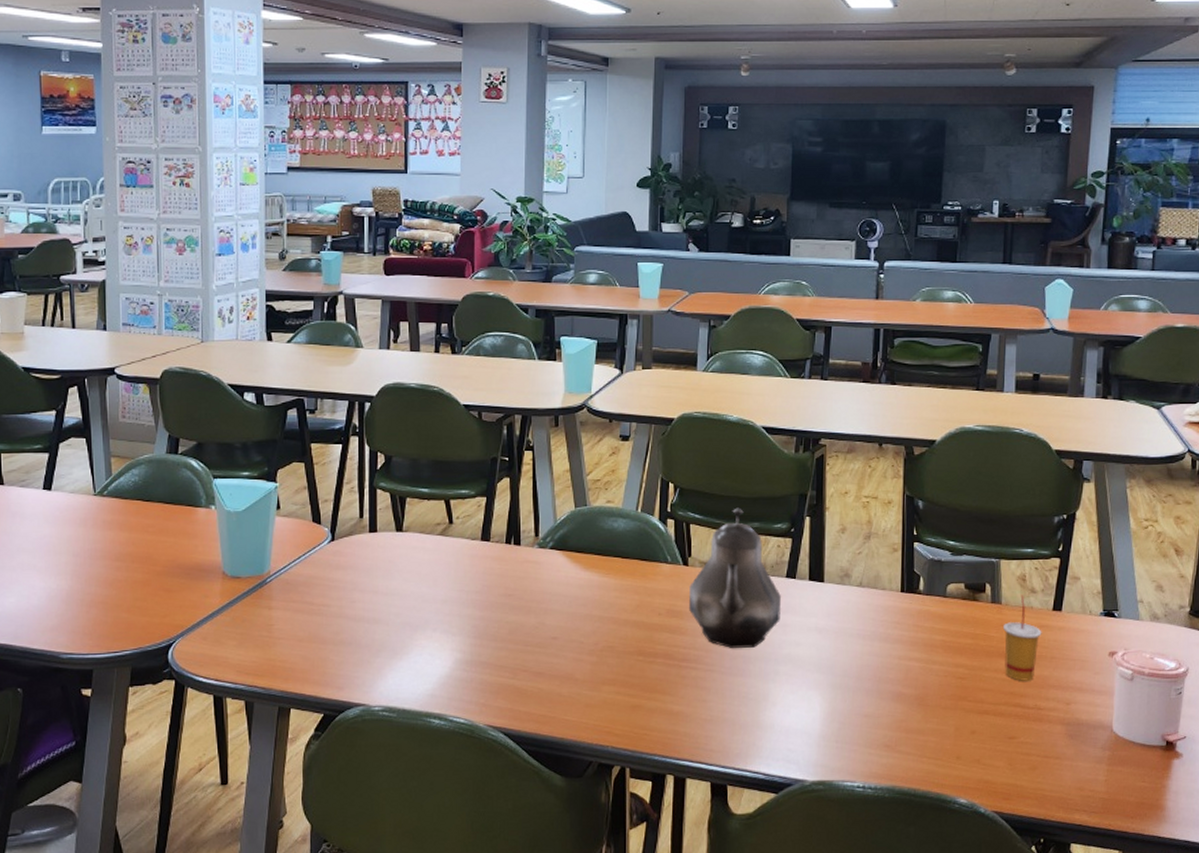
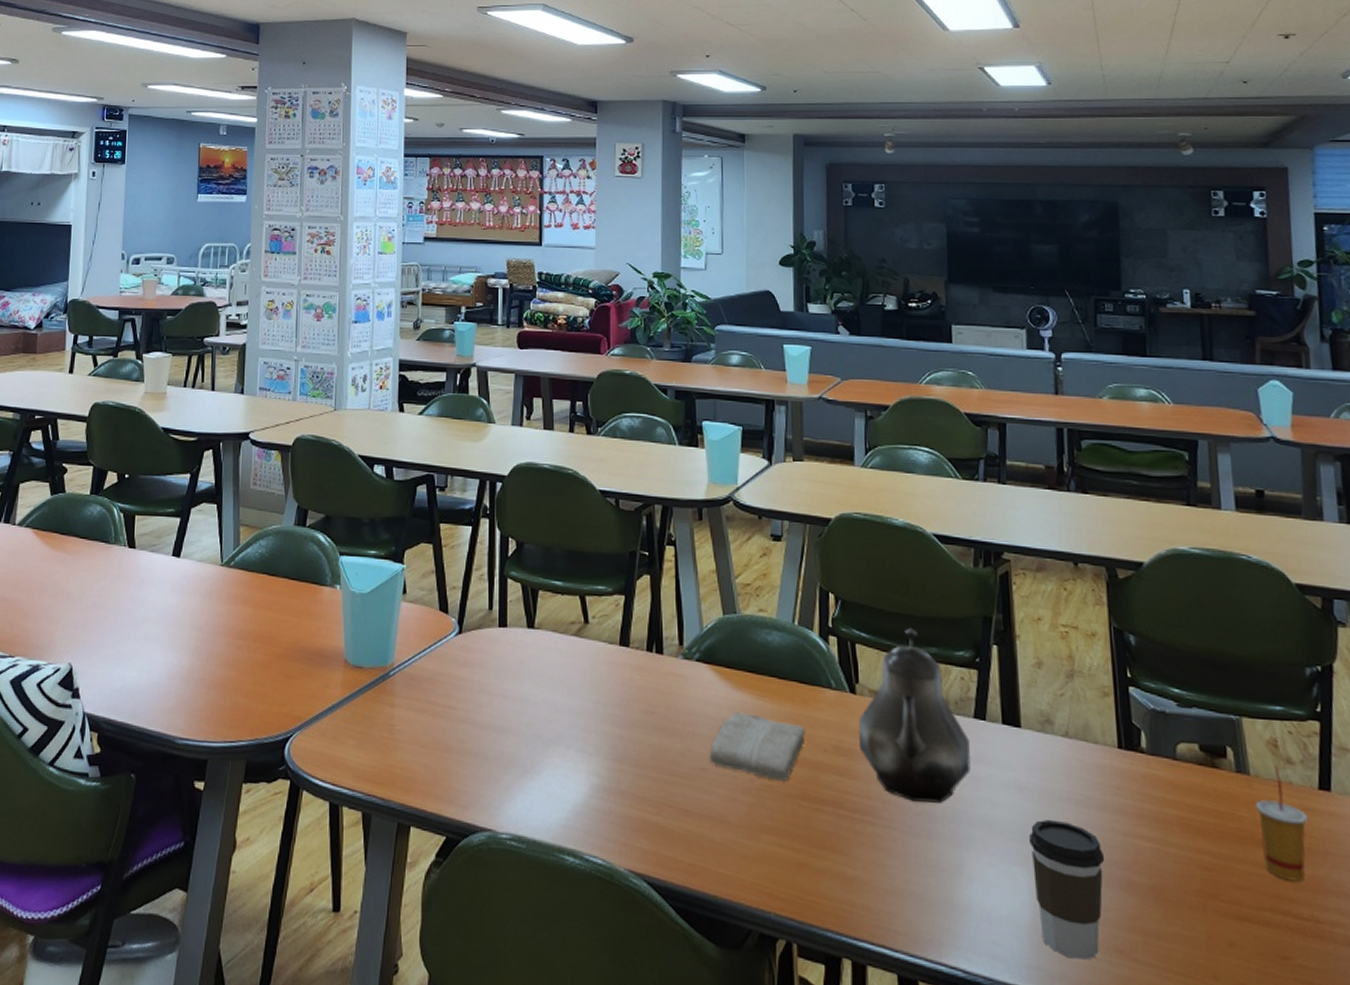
washcloth: none [559,588,644,642] -> present [709,711,806,781]
coffee cup: none [824,652,883,756] -> present [1029,819,1105,960]

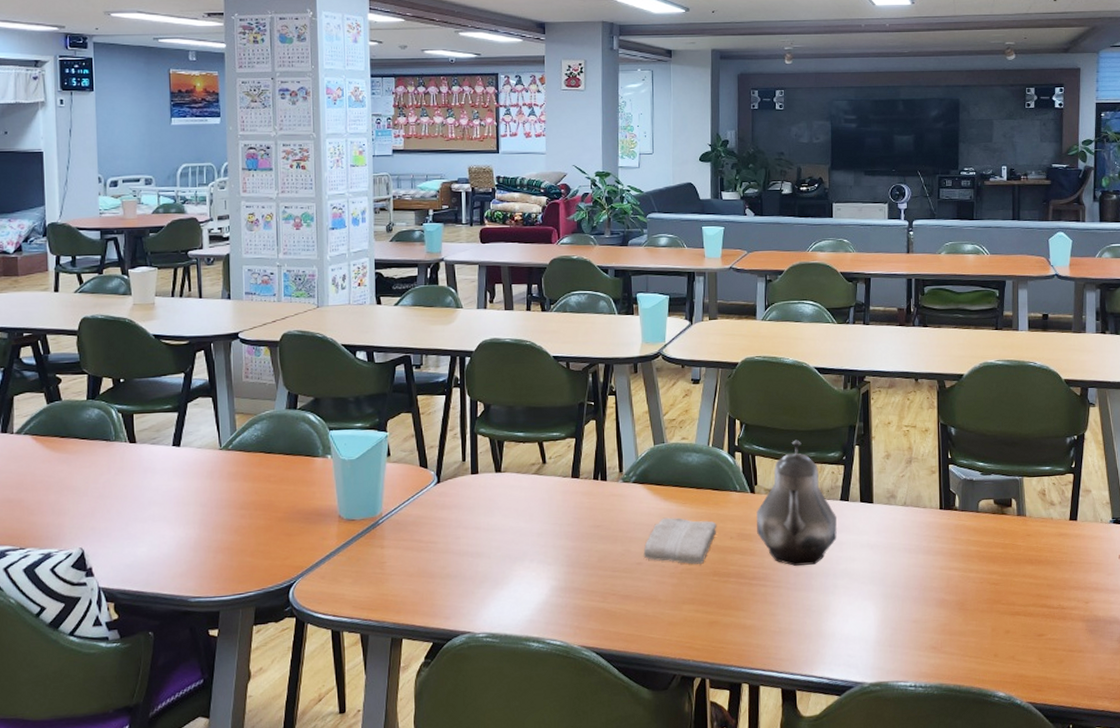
coffee cup: present [1029,819,1105,960] -> none [876,565,927,658]
drinking cup: present [1254,765,1309,881] -> none [1028,507,1062,584]

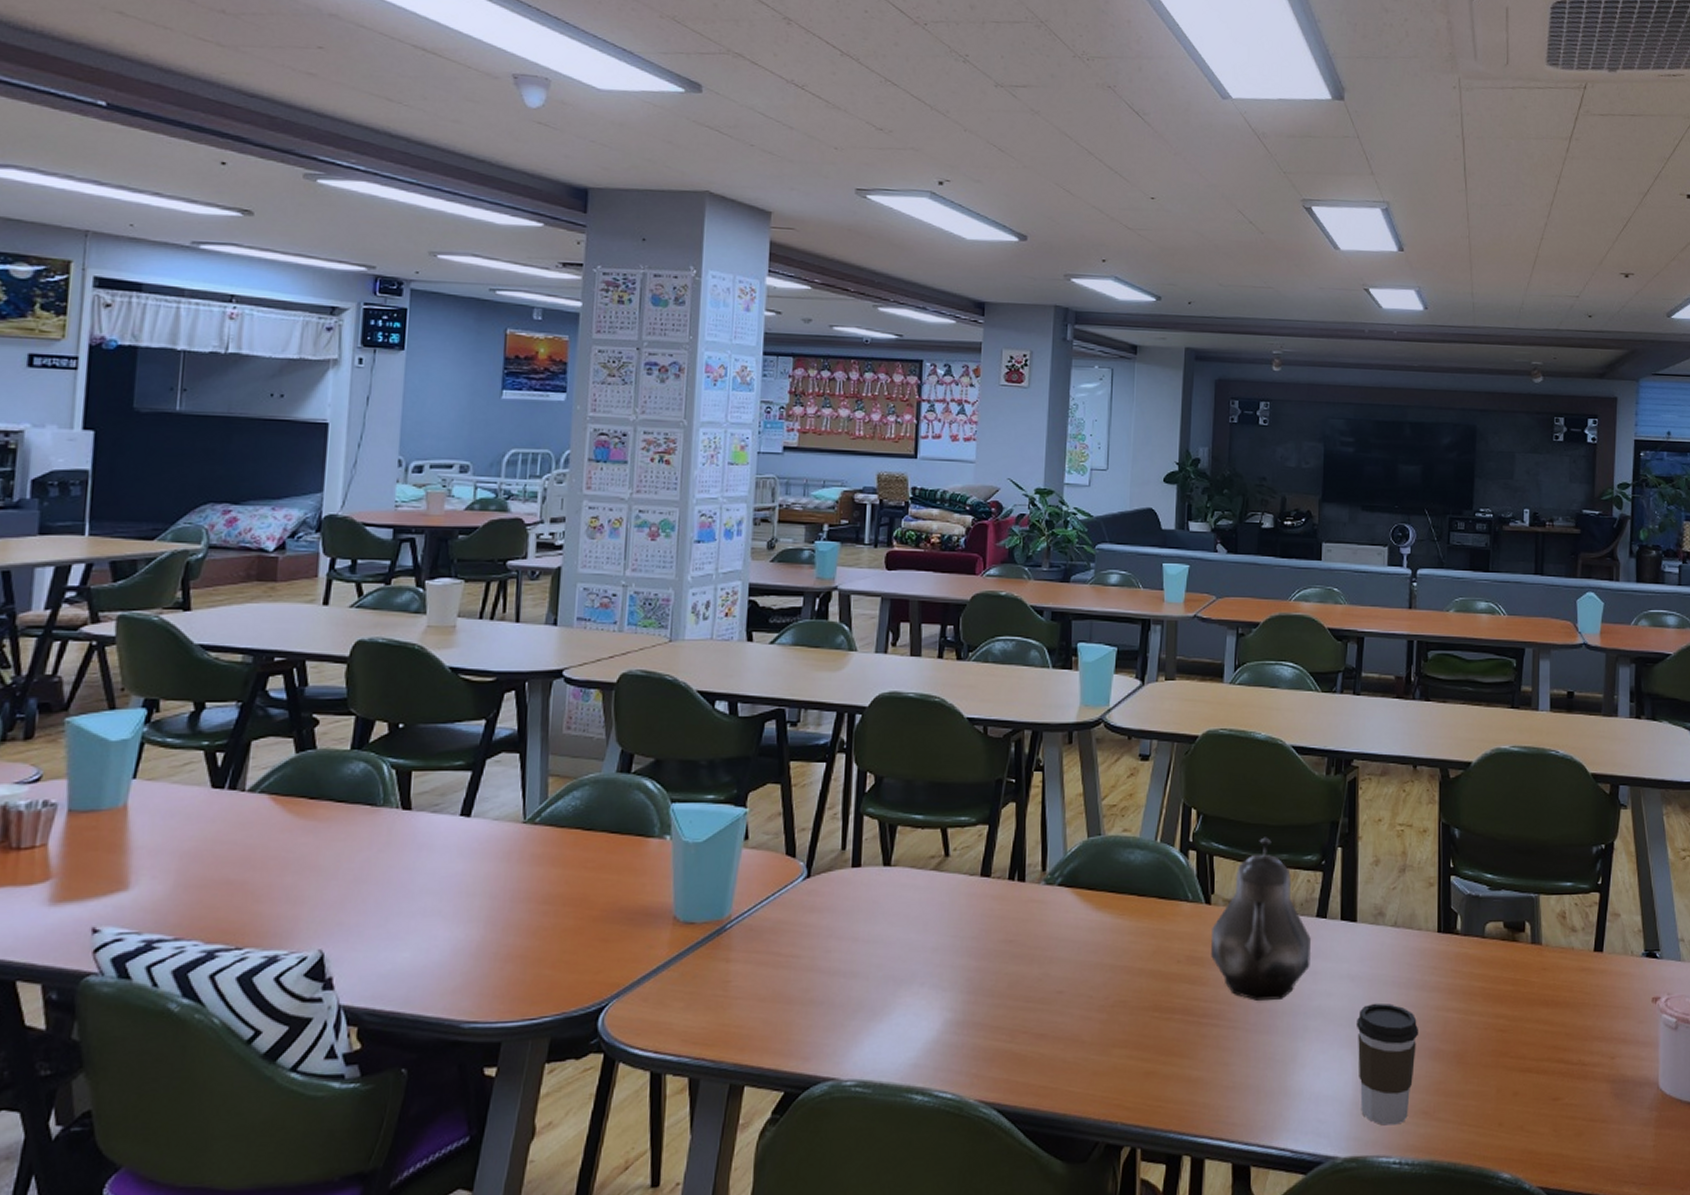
washcloth: present [643,517,717,564] -> none [1066,932,1162,995]
coffee cup: none [876,565,927,658] -> present [1357,1003,1419,1126]

